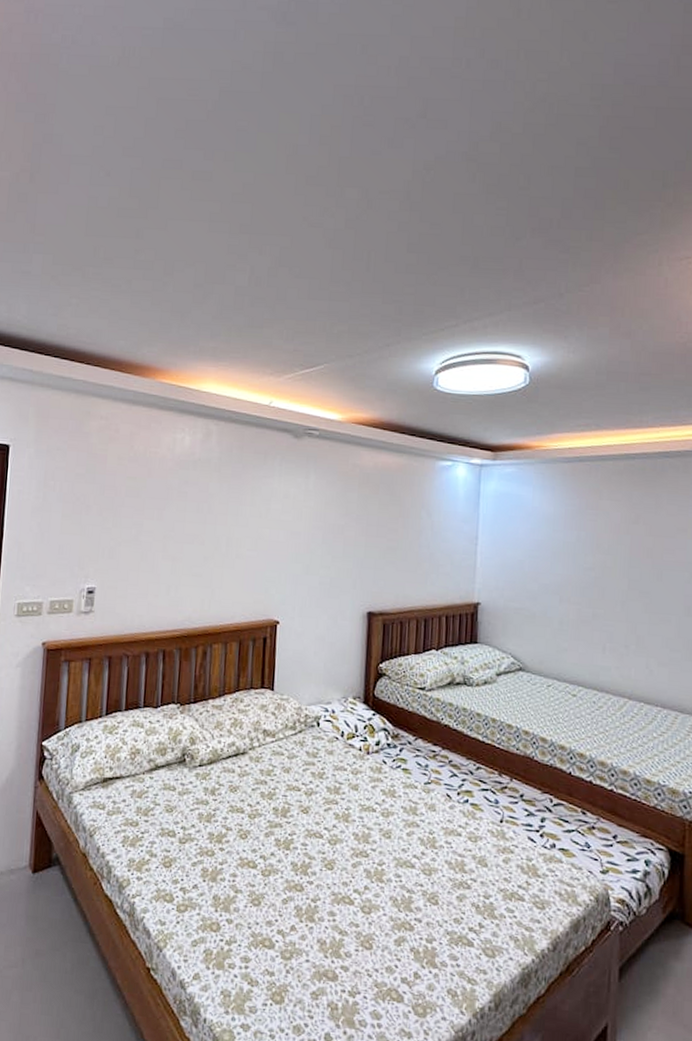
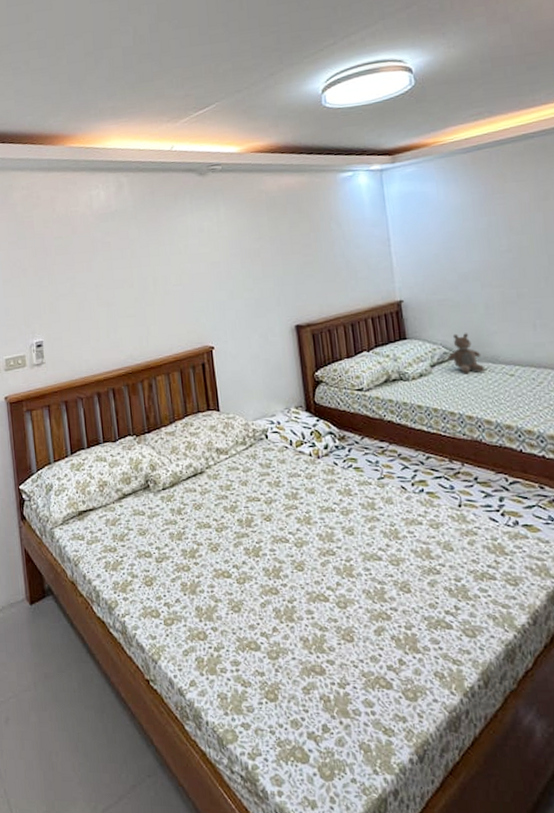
stuffed animal: none [514,645,549,688] -> present [447,333,485,374]

